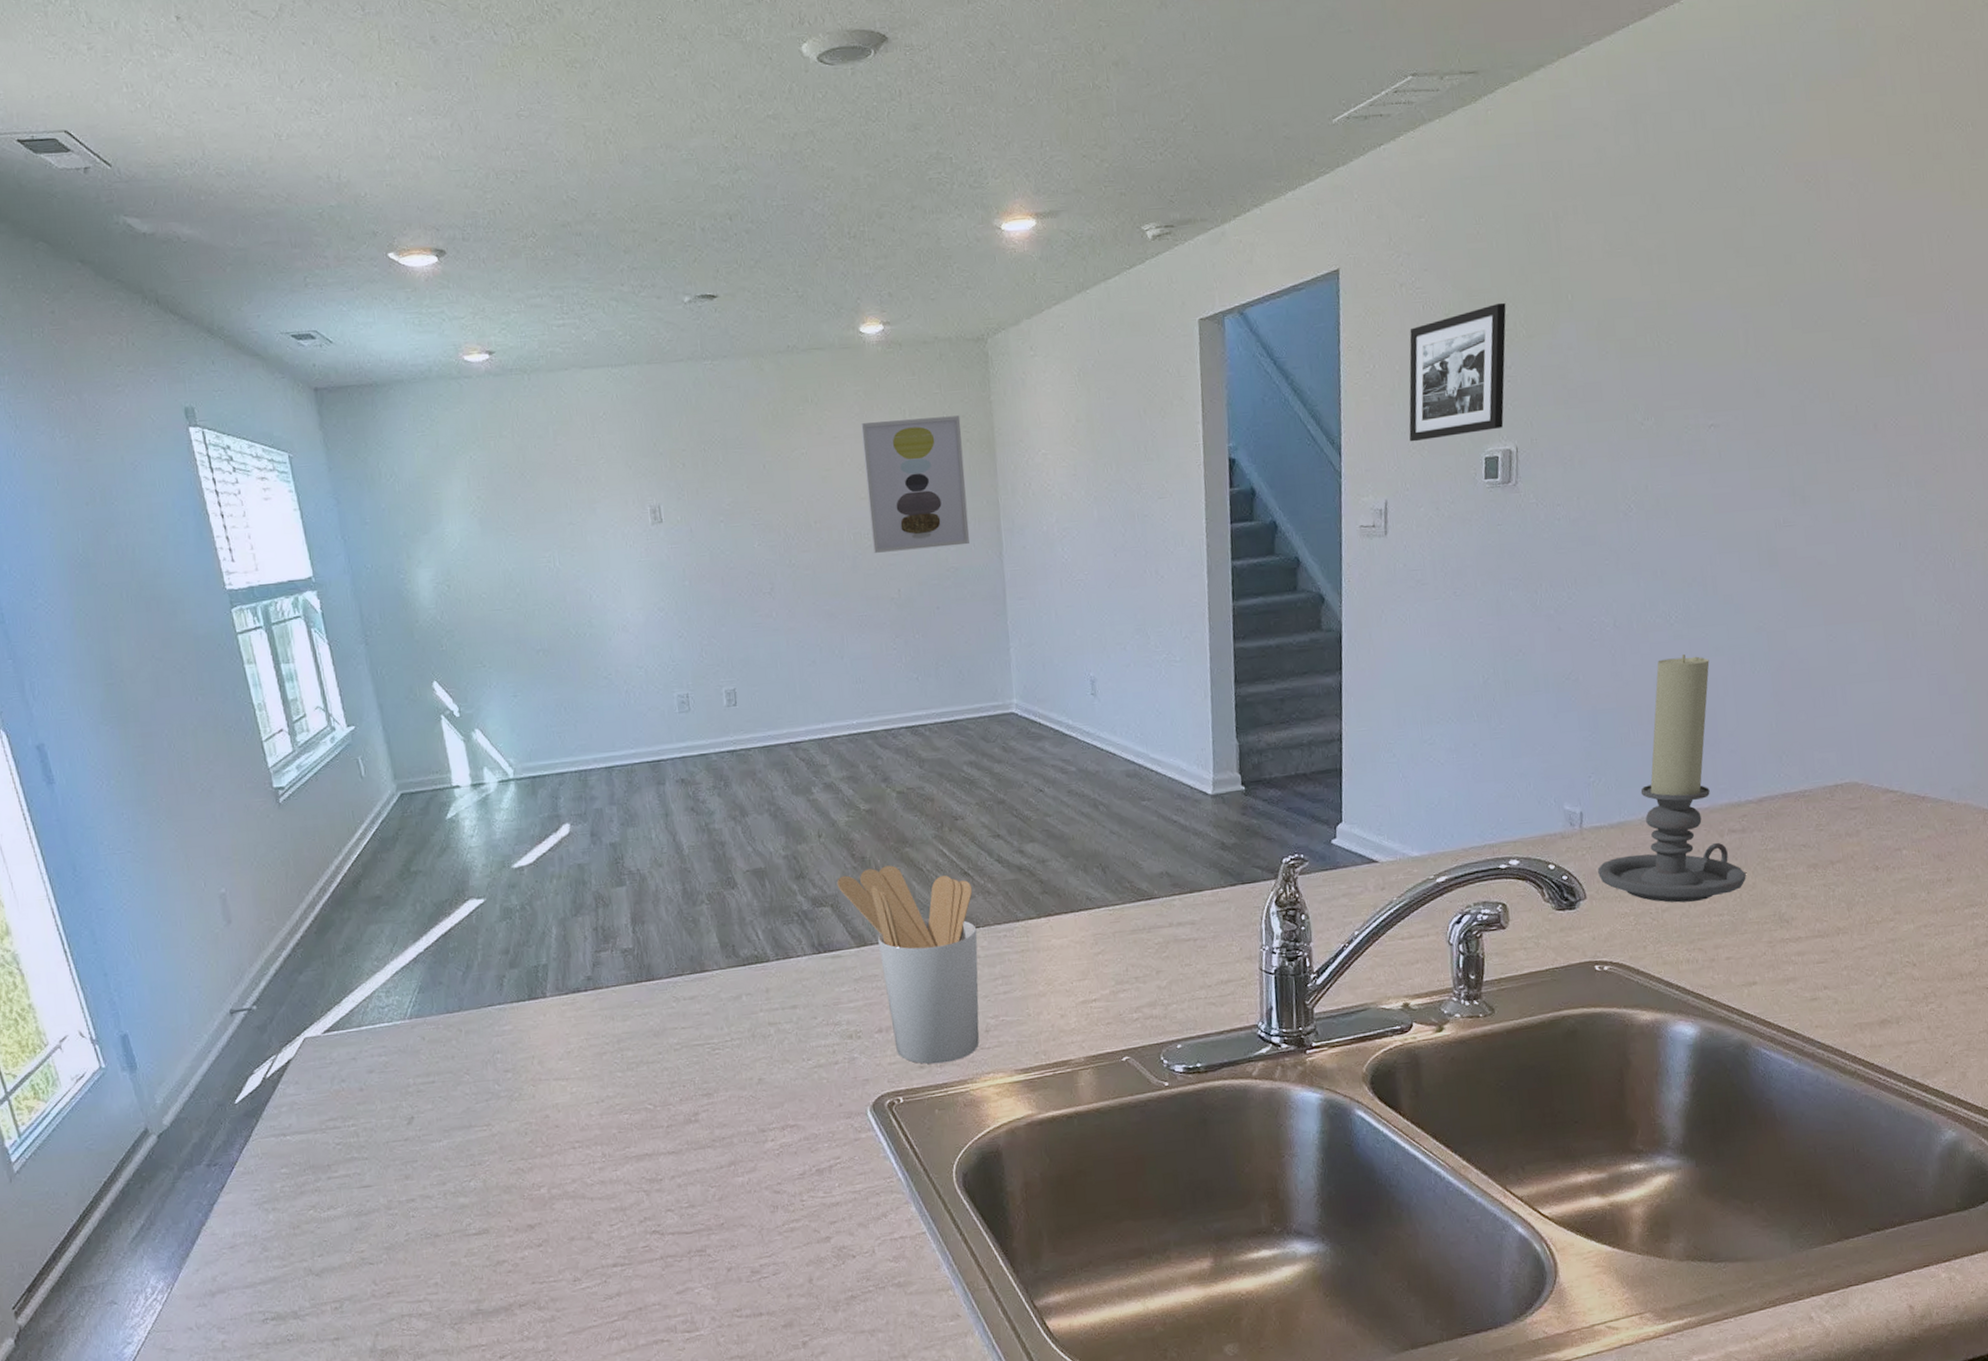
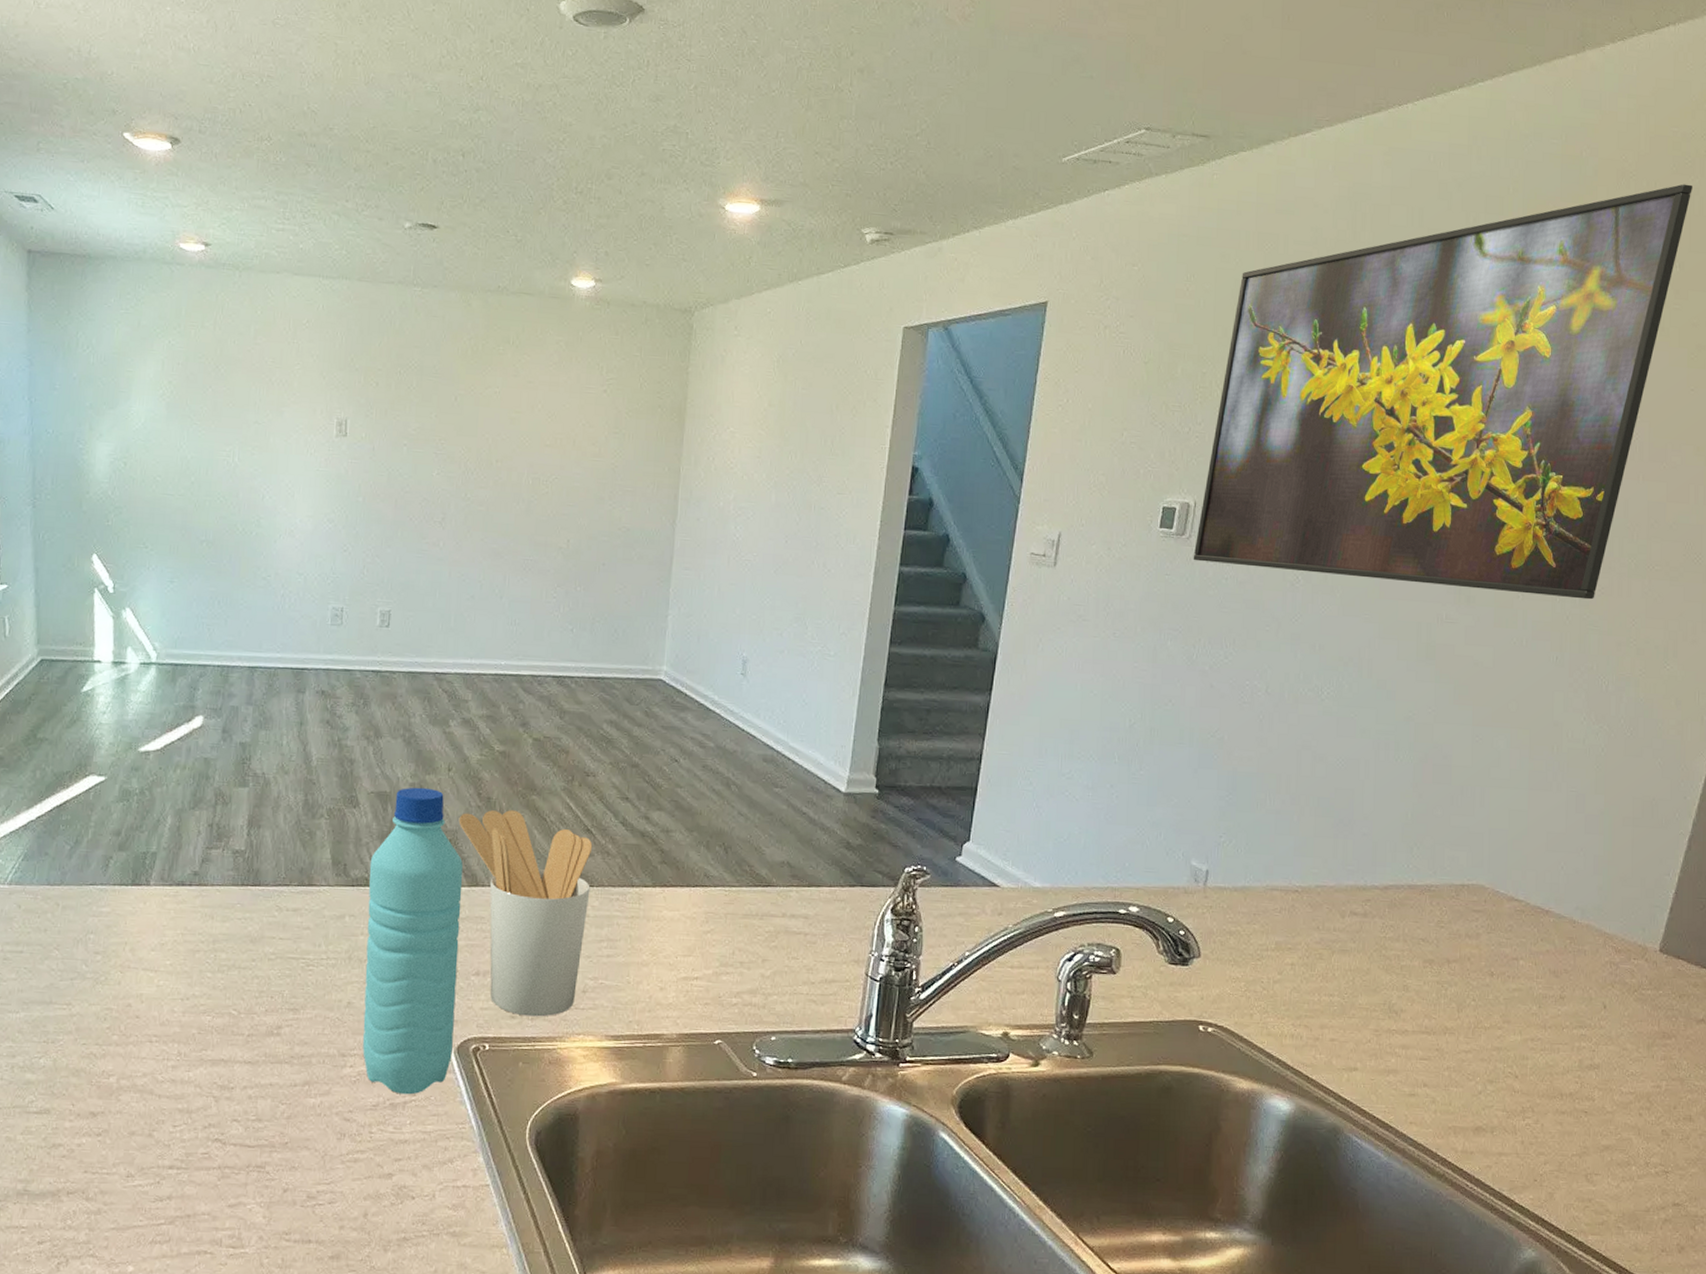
water bottle: none [757,857,869,1160] -> present [362,787,464,1095]
wall art: present [861,415,969,553] -> none [548,373,656,508]
picture frame: present [1409,302,1506,442] -> none [1092,360,1205,482]
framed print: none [1522,39,1975,507] -> present [1193,184,1692,600]
candle holder: present [1598,655,1746,903] -> none [1215,731,1362,978]

